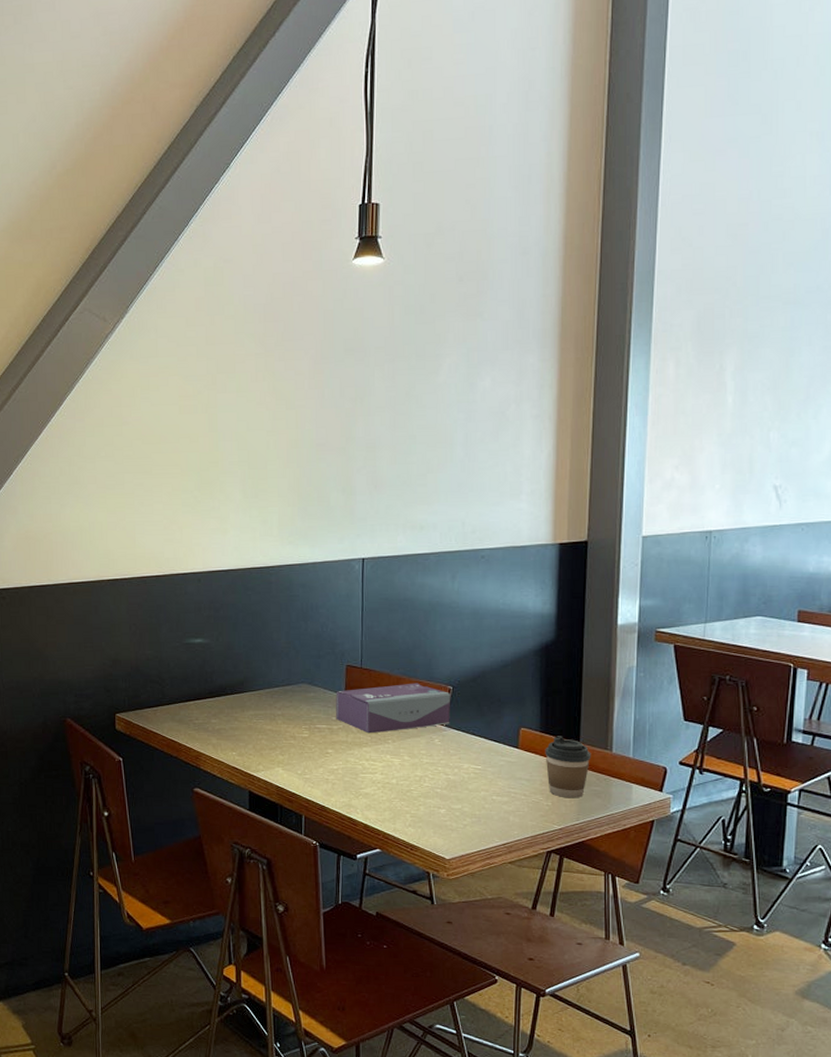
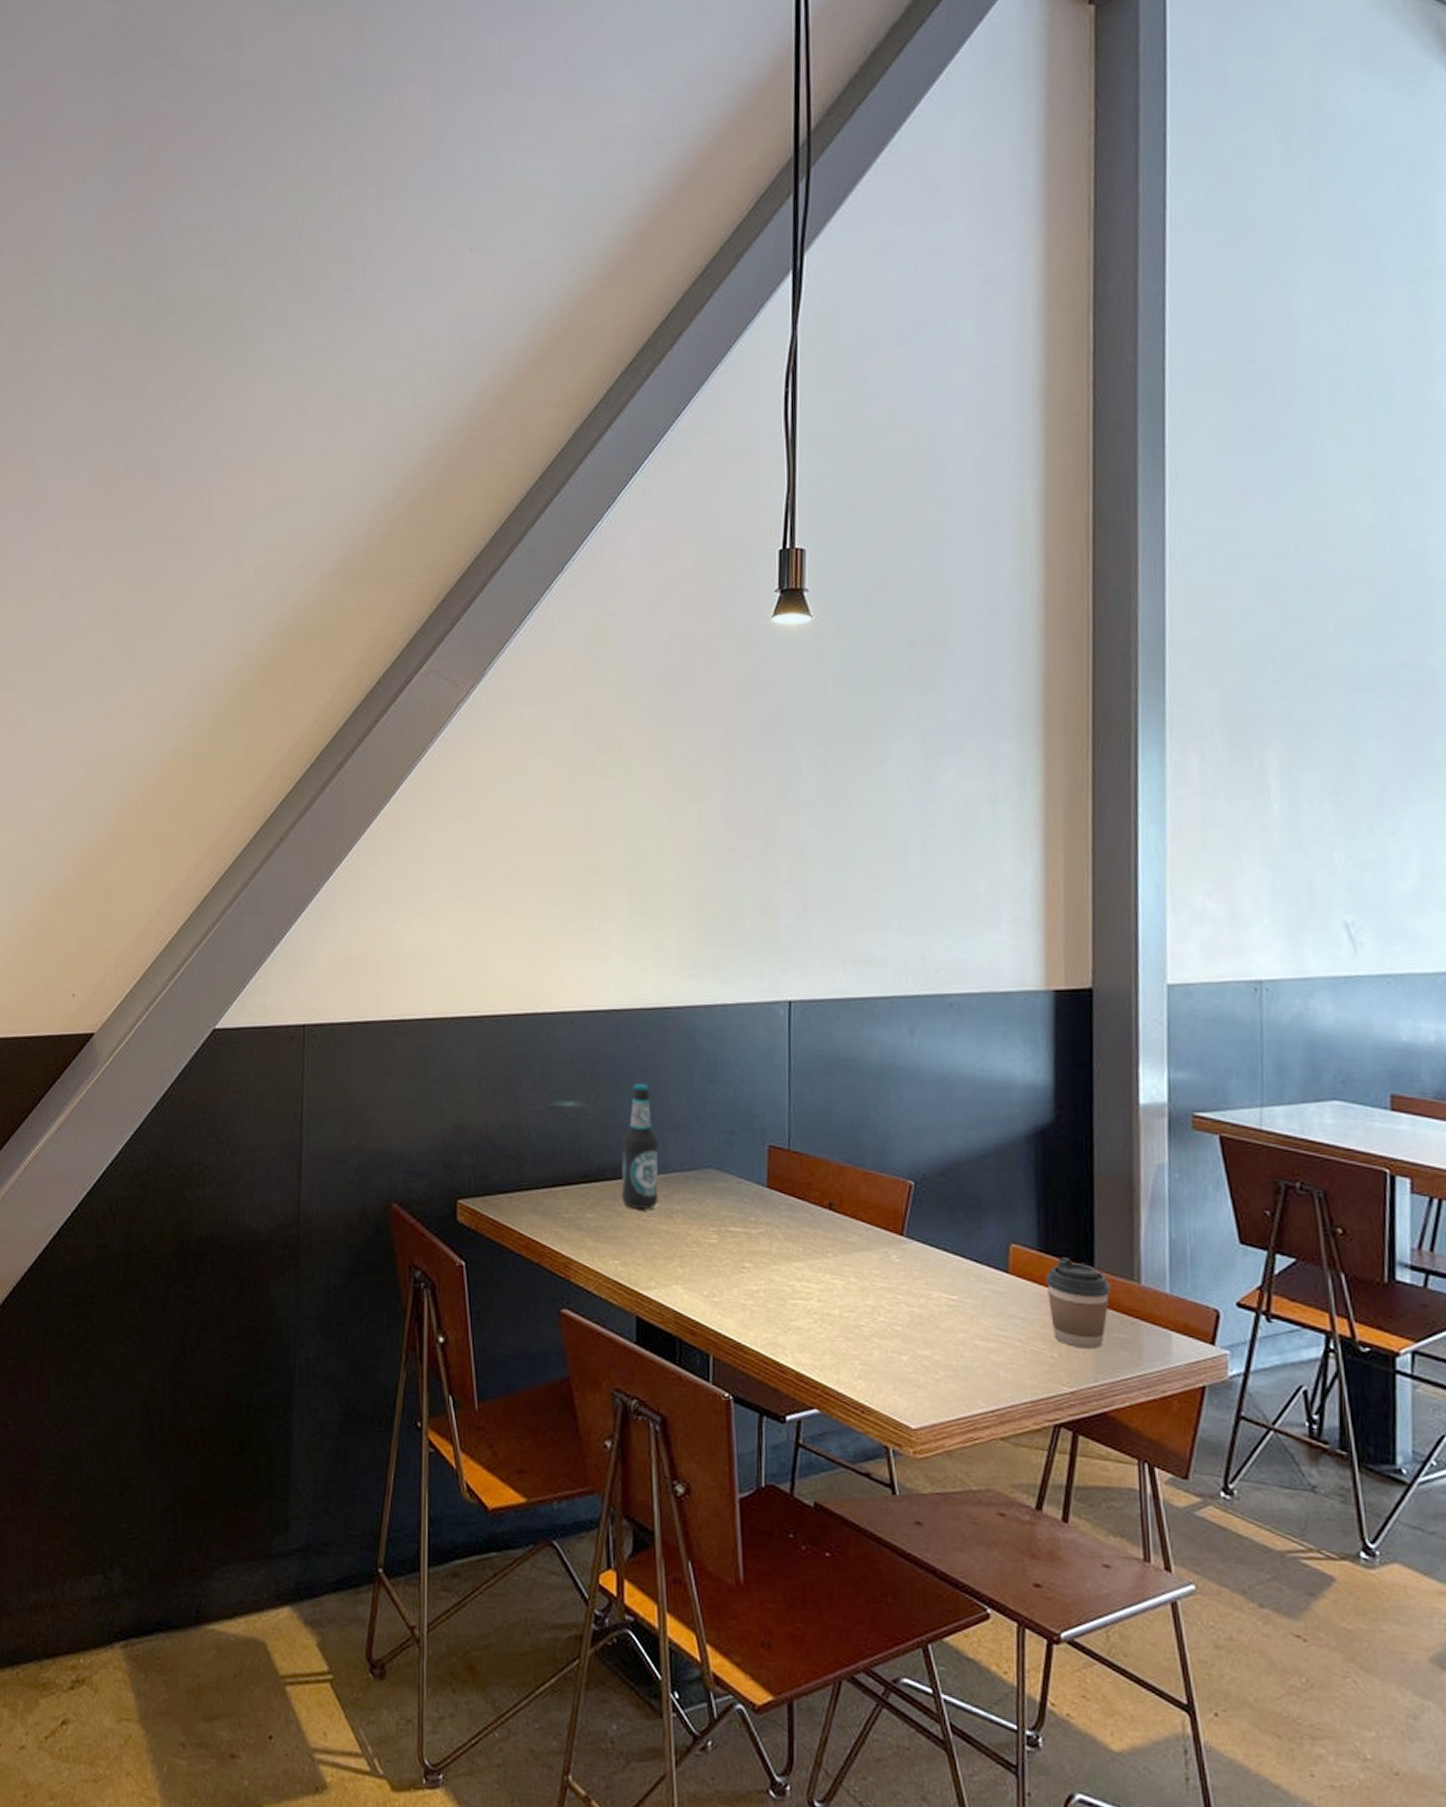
bottle: none [237,623,265,715] -> present [621,1083,659,1209]
tissue box: present [336,683,450,734] -> none [754,1174,912,1243]

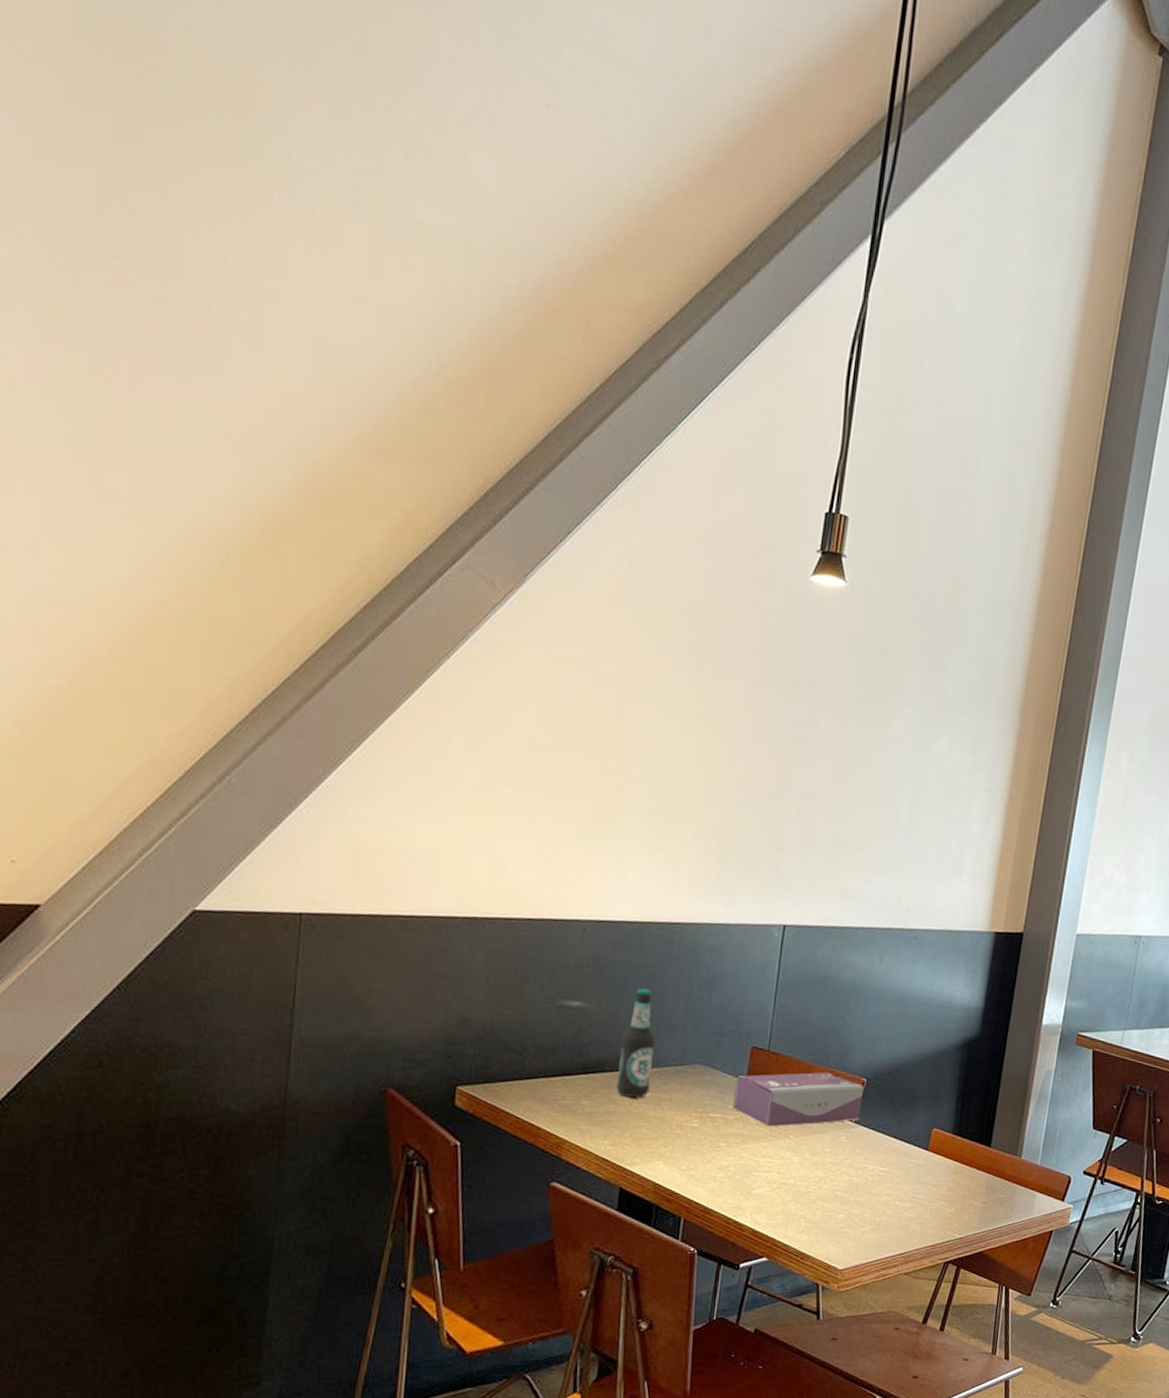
tissue box: none [754,1174,912,1243] -> present [733,1072,863,1127]
coffee cup: present [1045,1257,1112,1349] -> none [954,1139,1001,1206]

